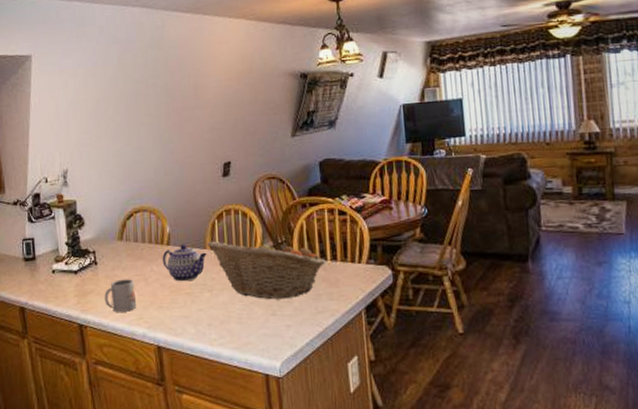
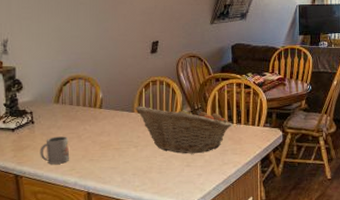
teapot: present [162,244,207,282] -> none [94,107,134,139]

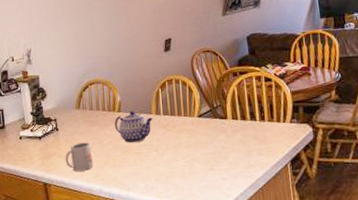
teapot: none [94,107,134,139] -> present [114,110,153,144]
fruit basket: present [134,105,232,154] -> none [152,103,256,157]

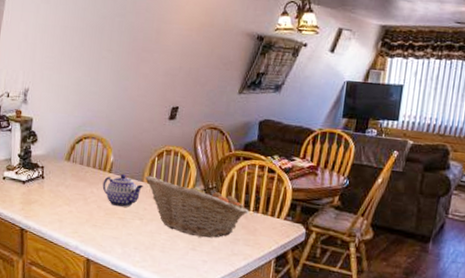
mug: present [65,142,94,171] -> none [46,195,75,225]
fruit basket: none [152,103,256,157] -> present [144,175,249,238]

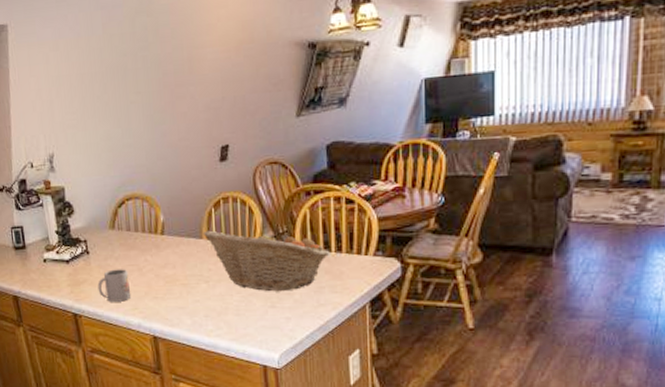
mug: none [46,195,75,225] -> present [97,269,131,302]
teapot: present [102,173,143,208] -> none [156,233,203,273]

